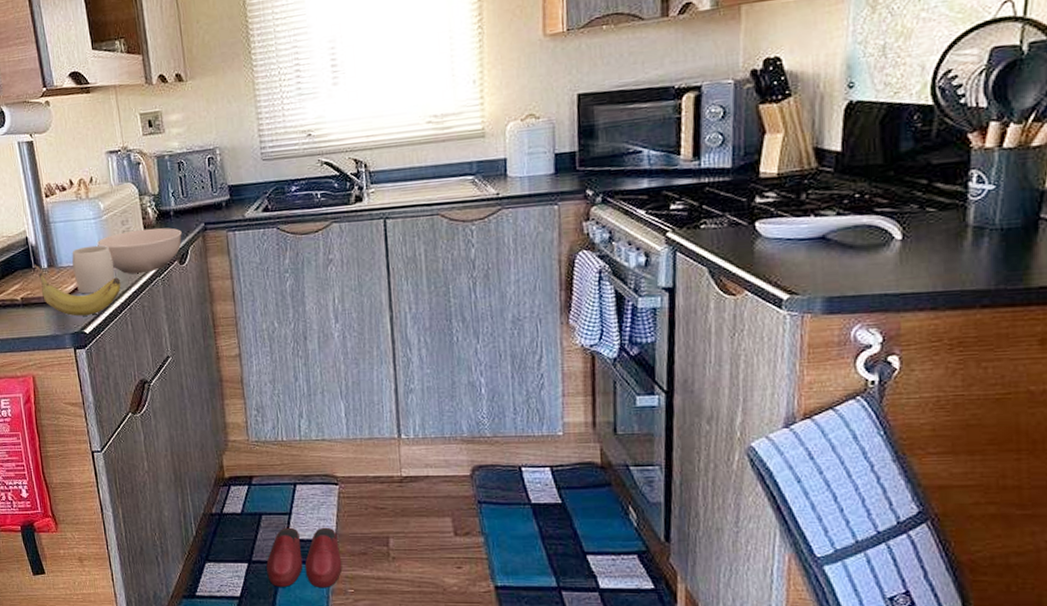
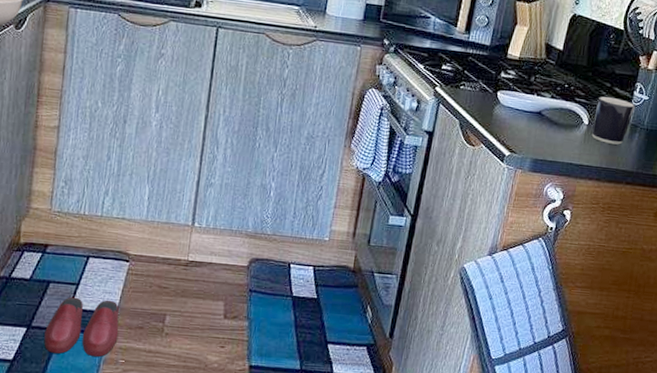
mug: none [910,196,976,259] -> present [591,96,636,145]

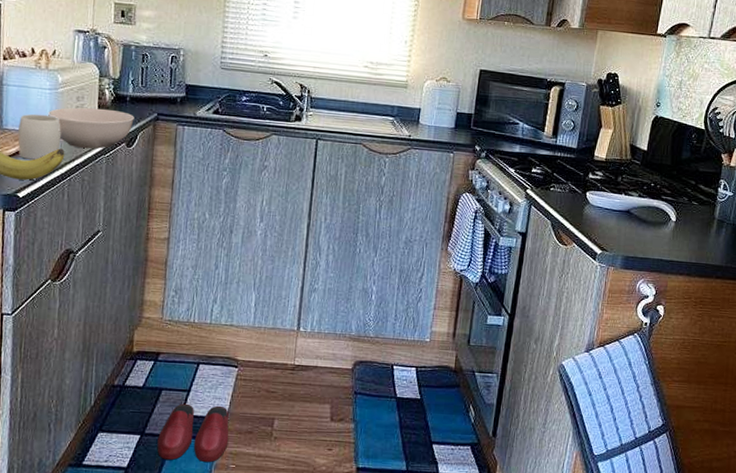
mug: present [591,96,636,145] -> none [680,193,721,240]

